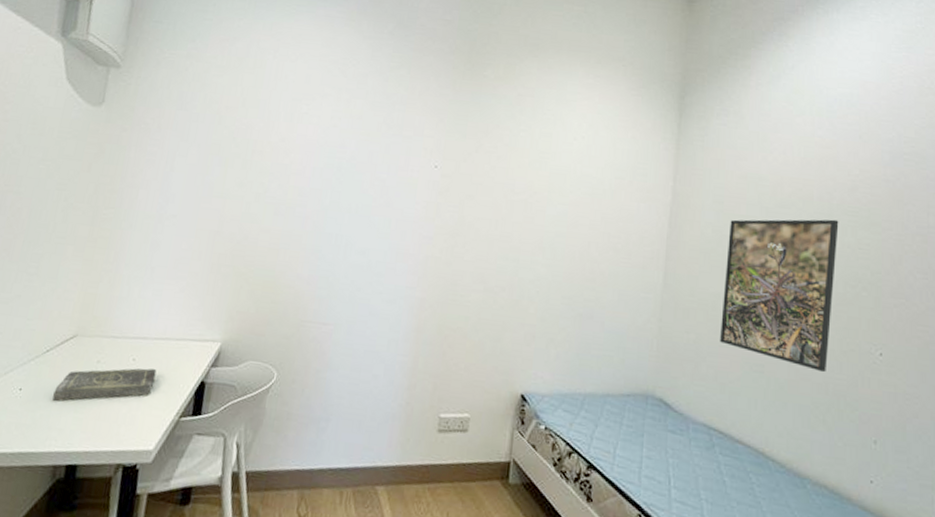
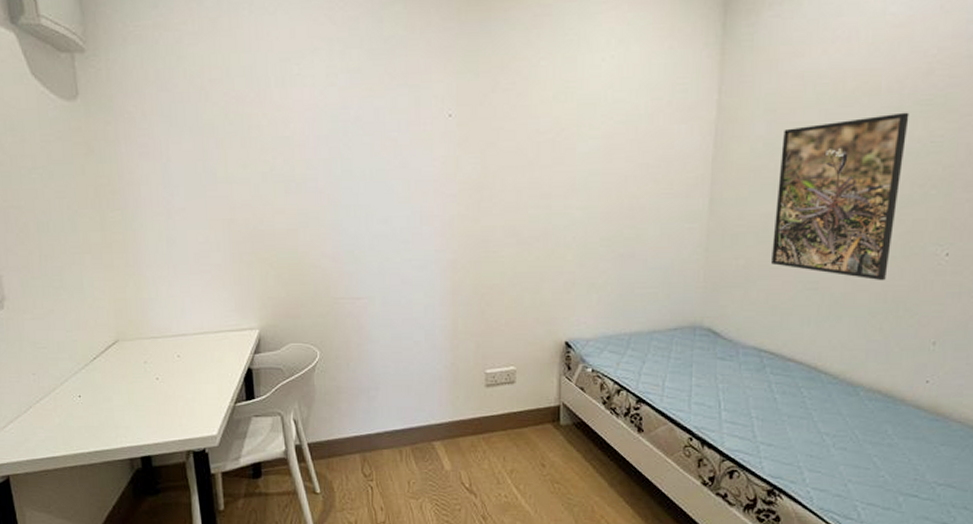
book: present [52,368,157,401] -> none [111,363,203,402]

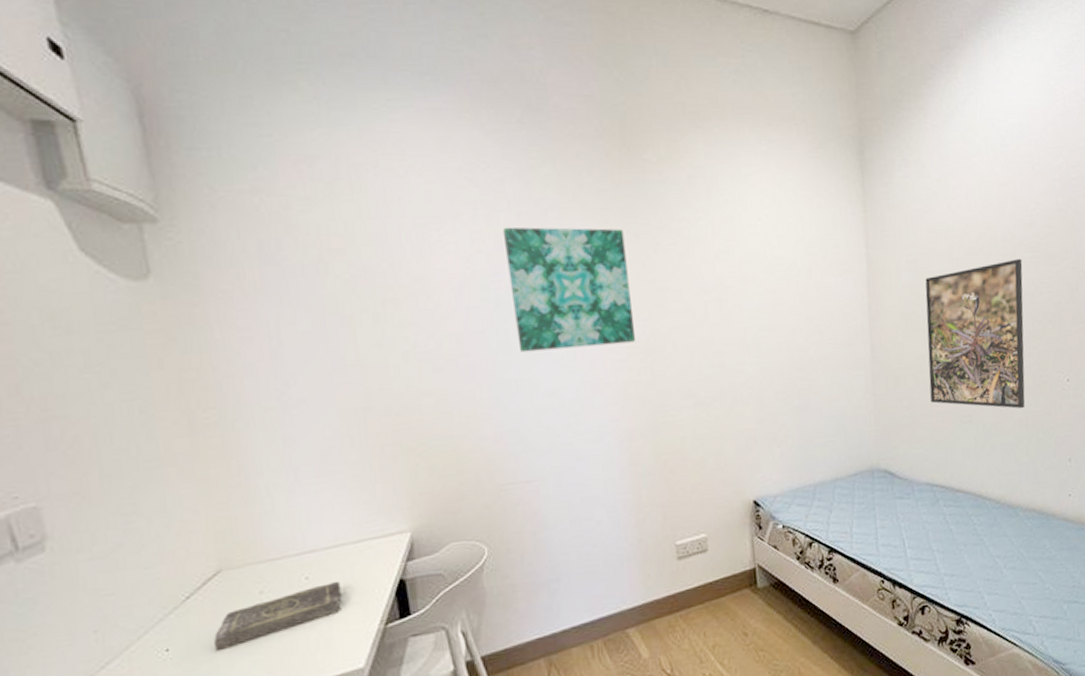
book: none [111,363,203,402] -> present [214,582,342,650]
wall art: none [353,62,467,181] -> present [502,227,636,353]

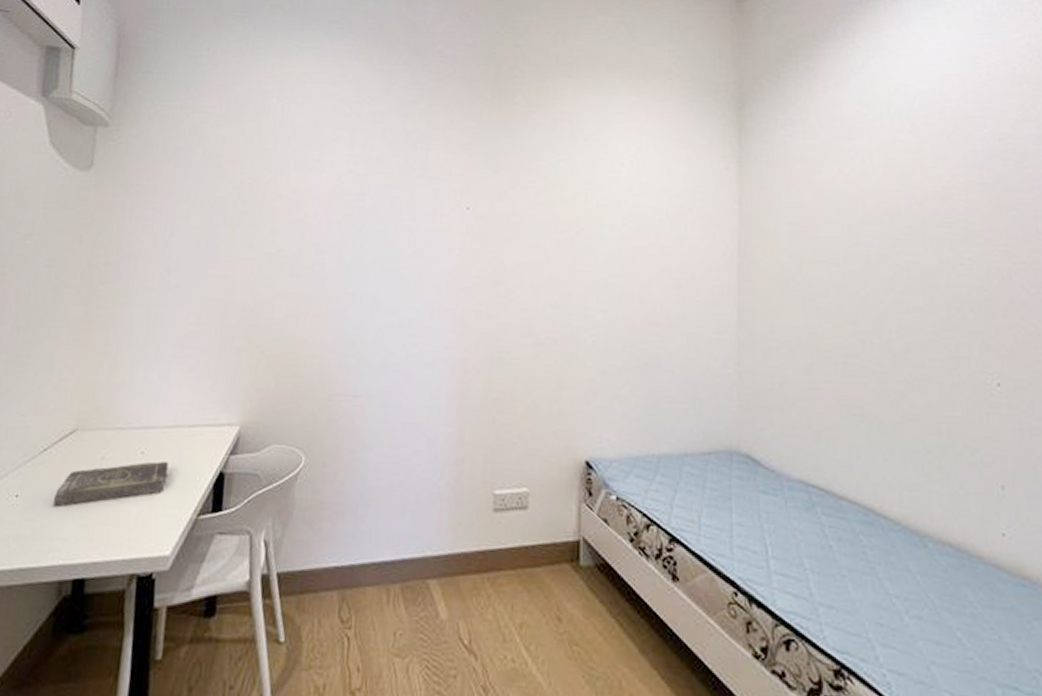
wall art: present [502,227,636,353] -> none [370,153,485,273]
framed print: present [925,258,1025,409] -> none [808,233,937,411]

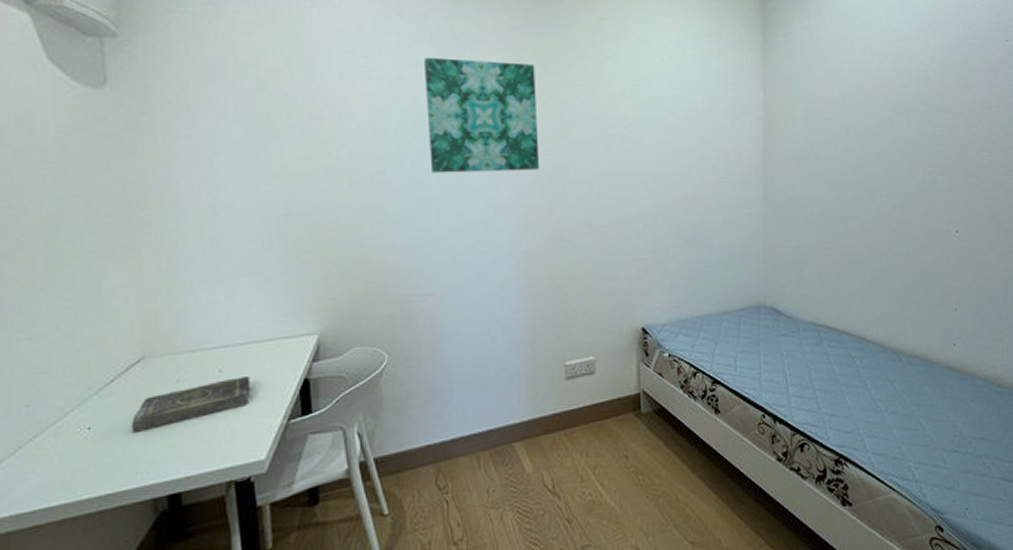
wall art: none [370,153,485,273] -> present [423,57,540,173]

